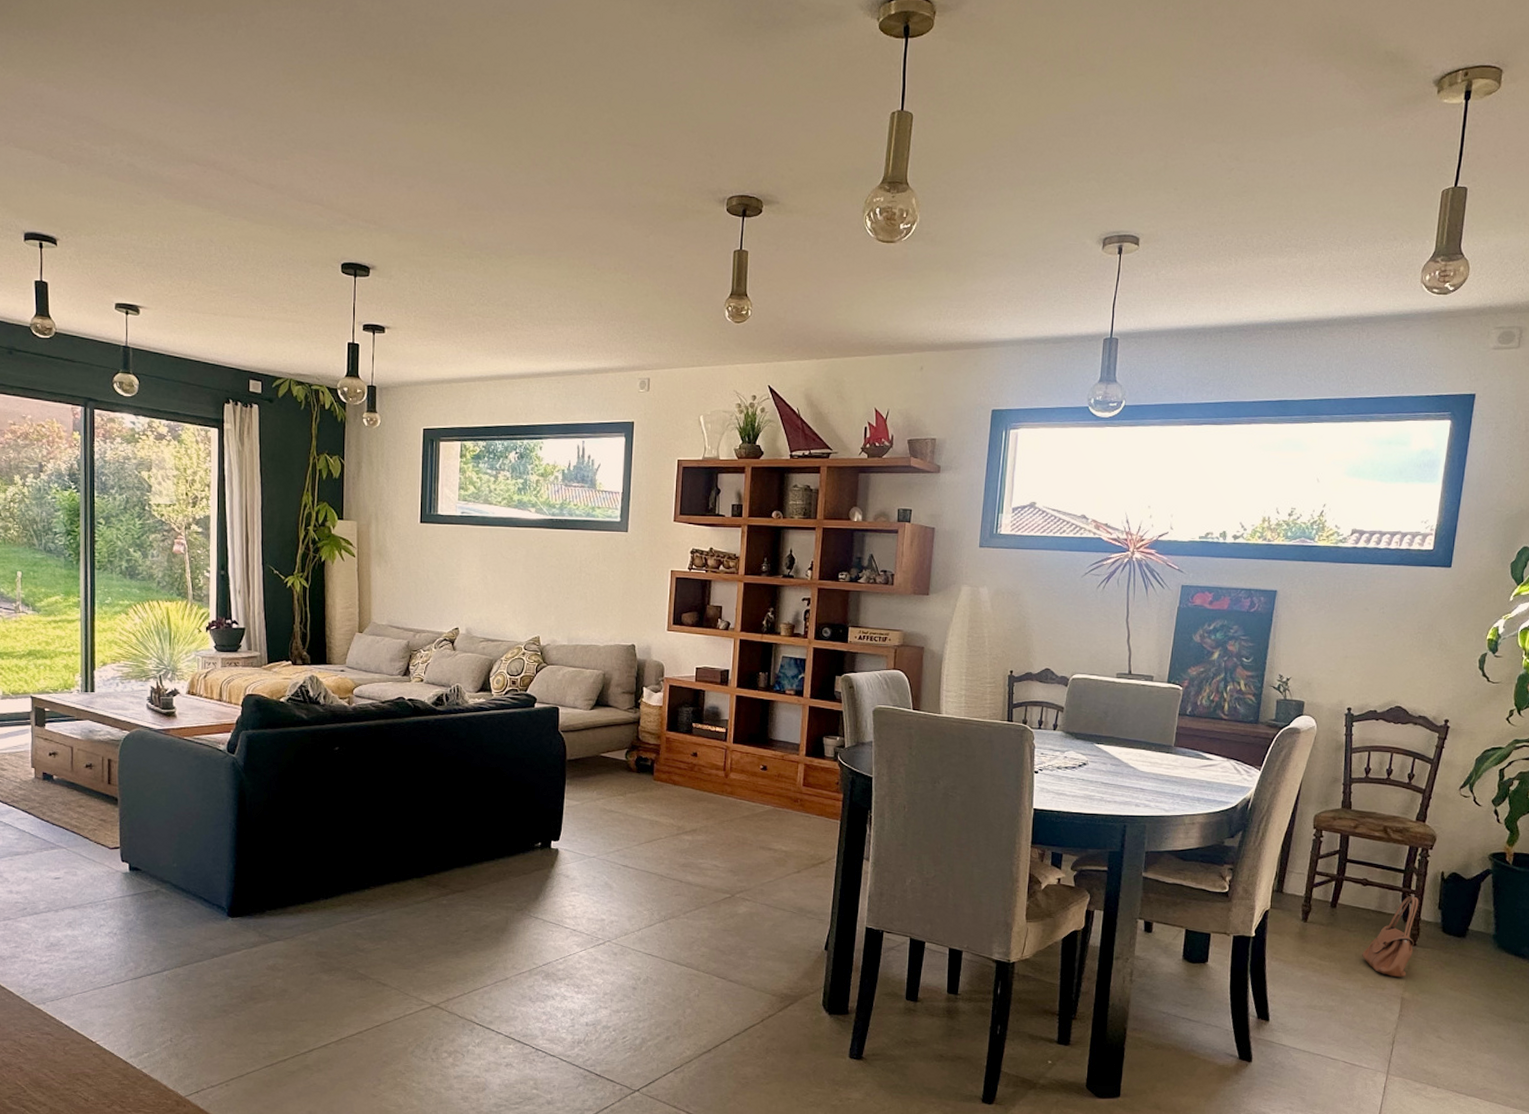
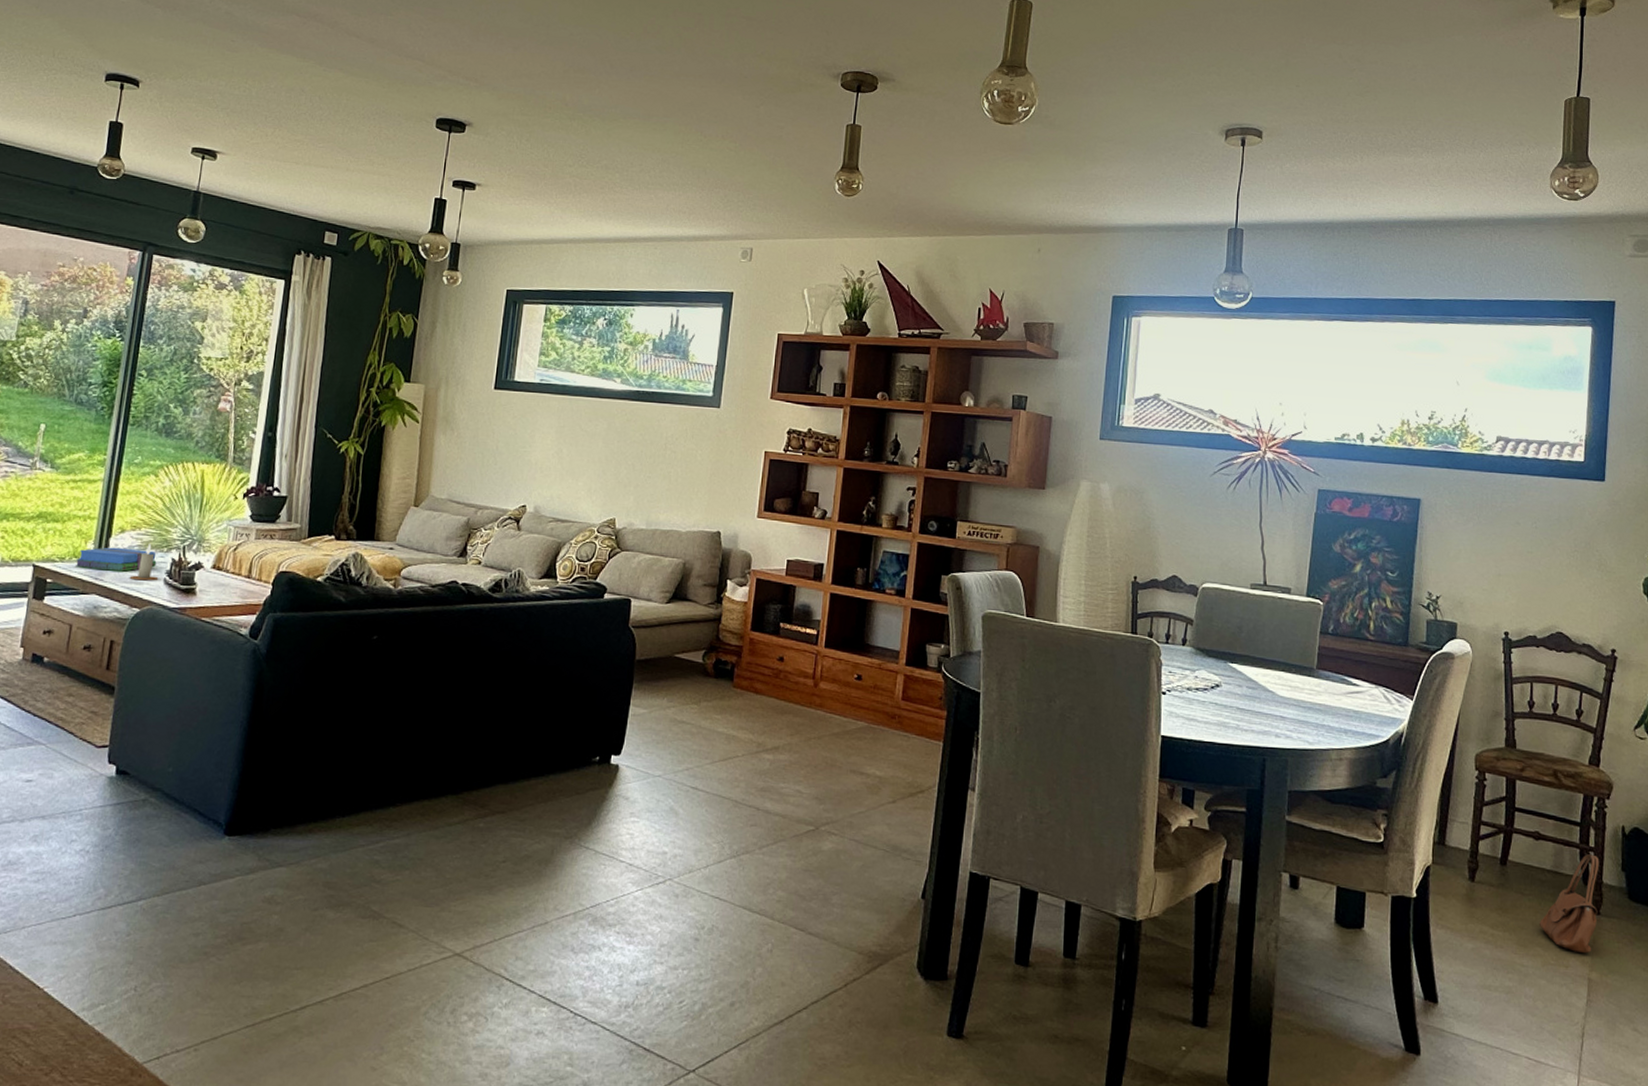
books: none [67,678,138,700] -> present [74,547,157,572]
candle: none [116,675,142,707] -> present [129,544,159,581]

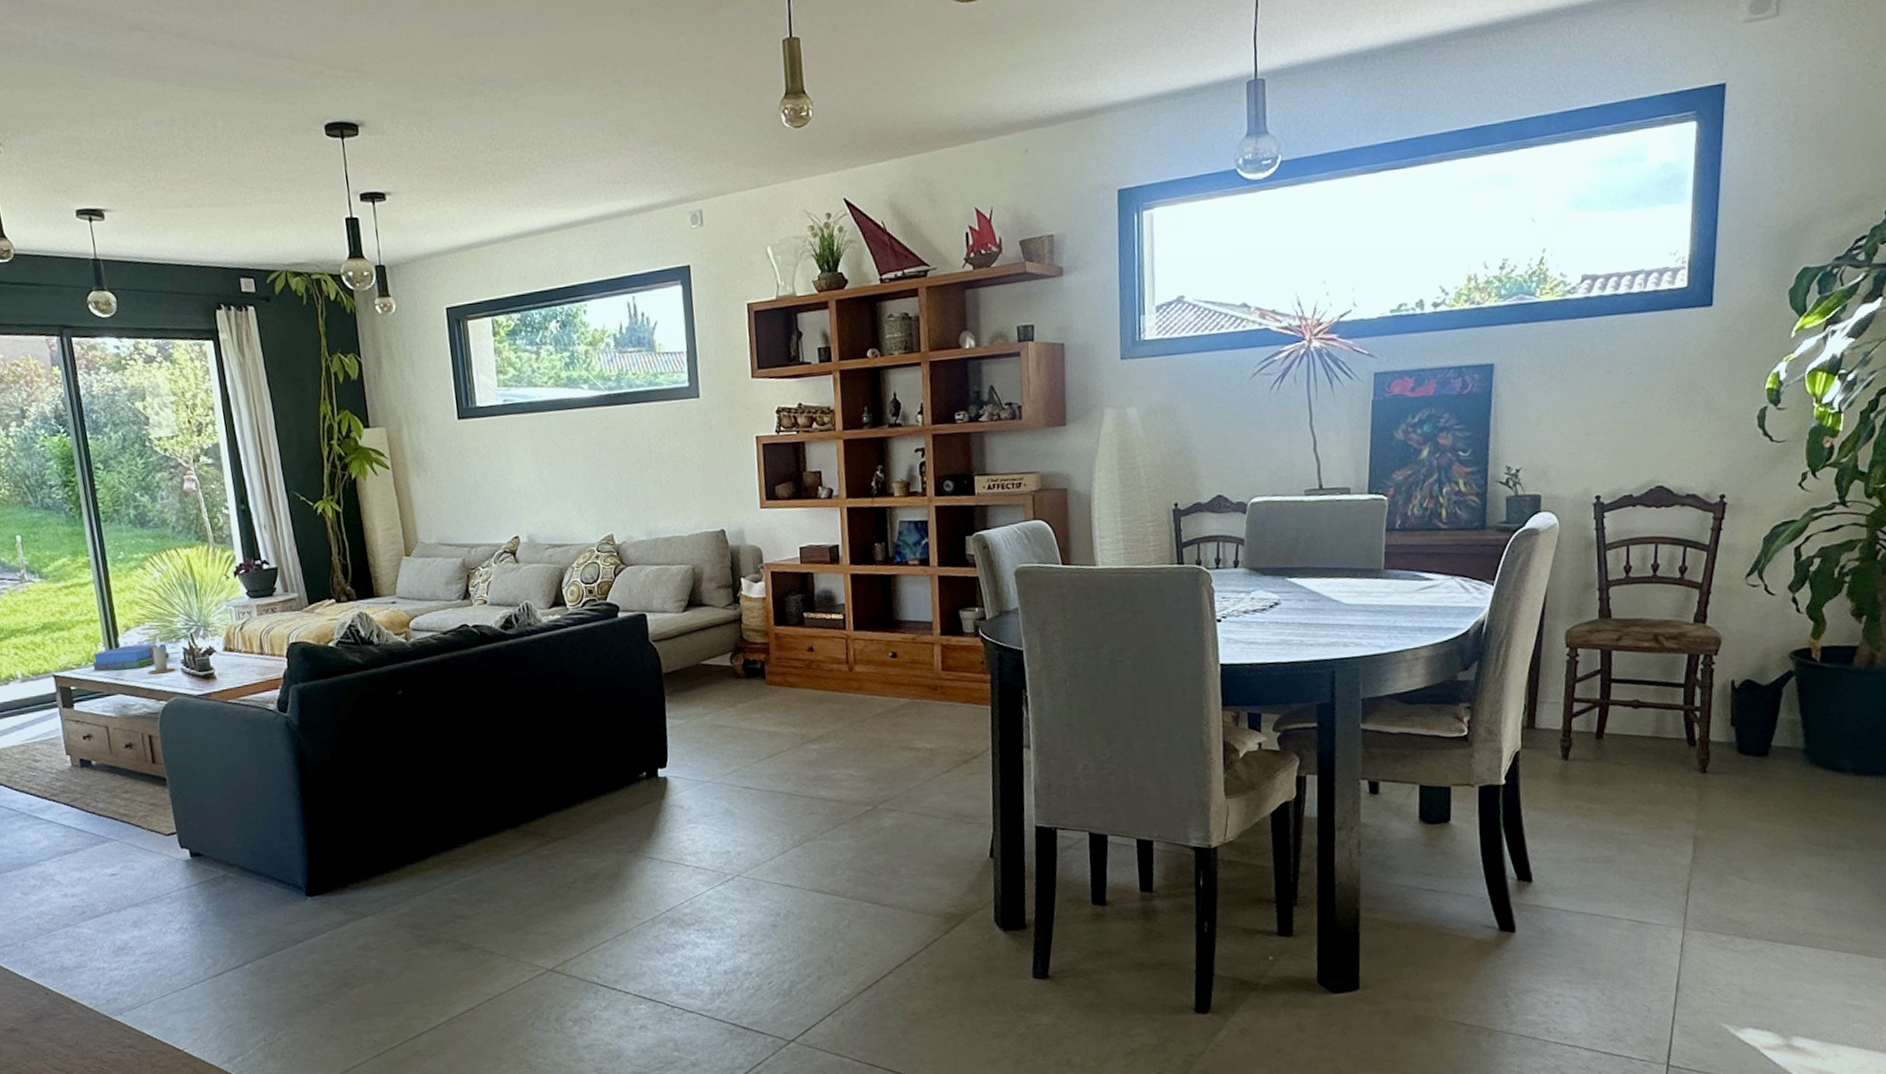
handbag: present [1540,854,1600,954] -> none [1640,714,1706,814]

